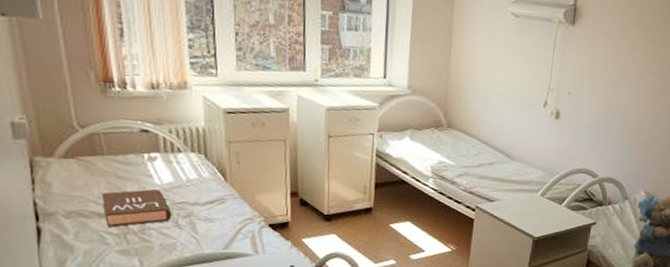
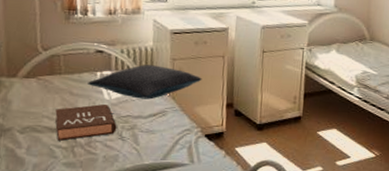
pillow: none [135,147,262,185] -> present [88,64,202,100]

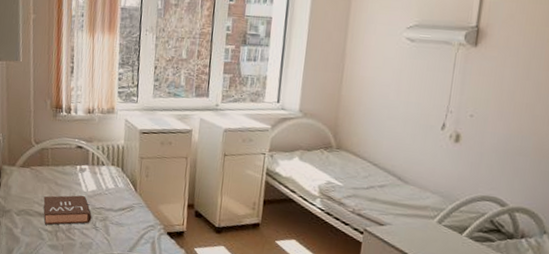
pillow: present [88,64,202,100] -> none [69,161,166,194]

